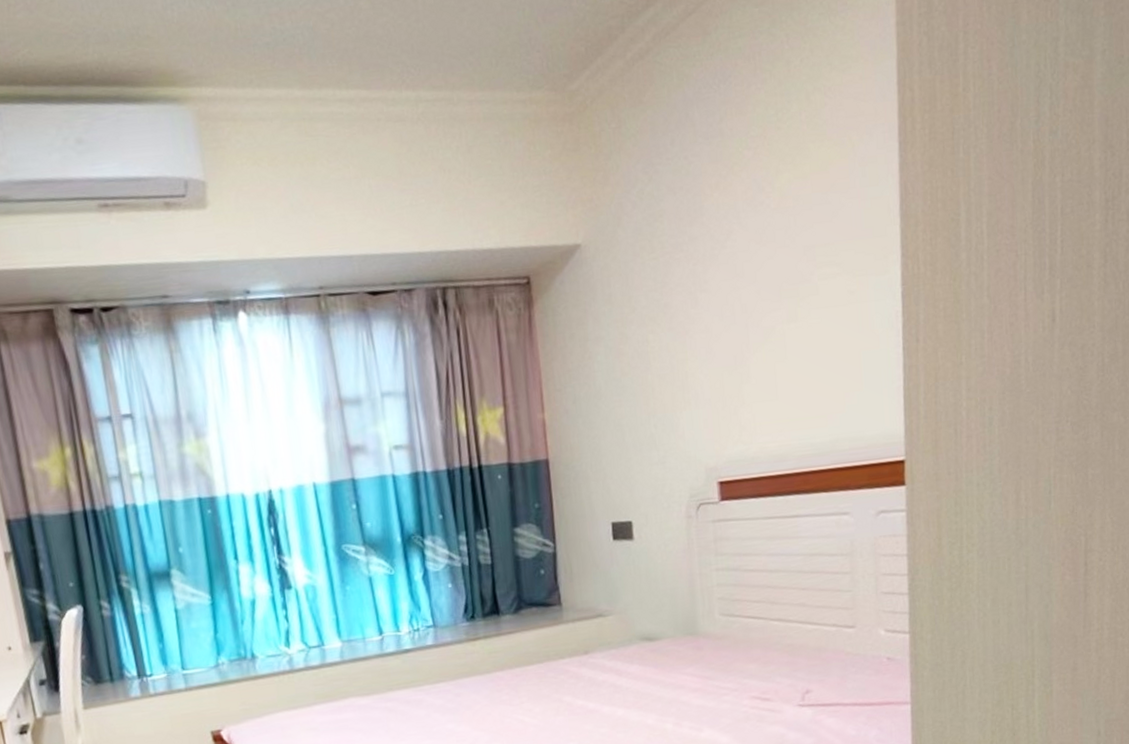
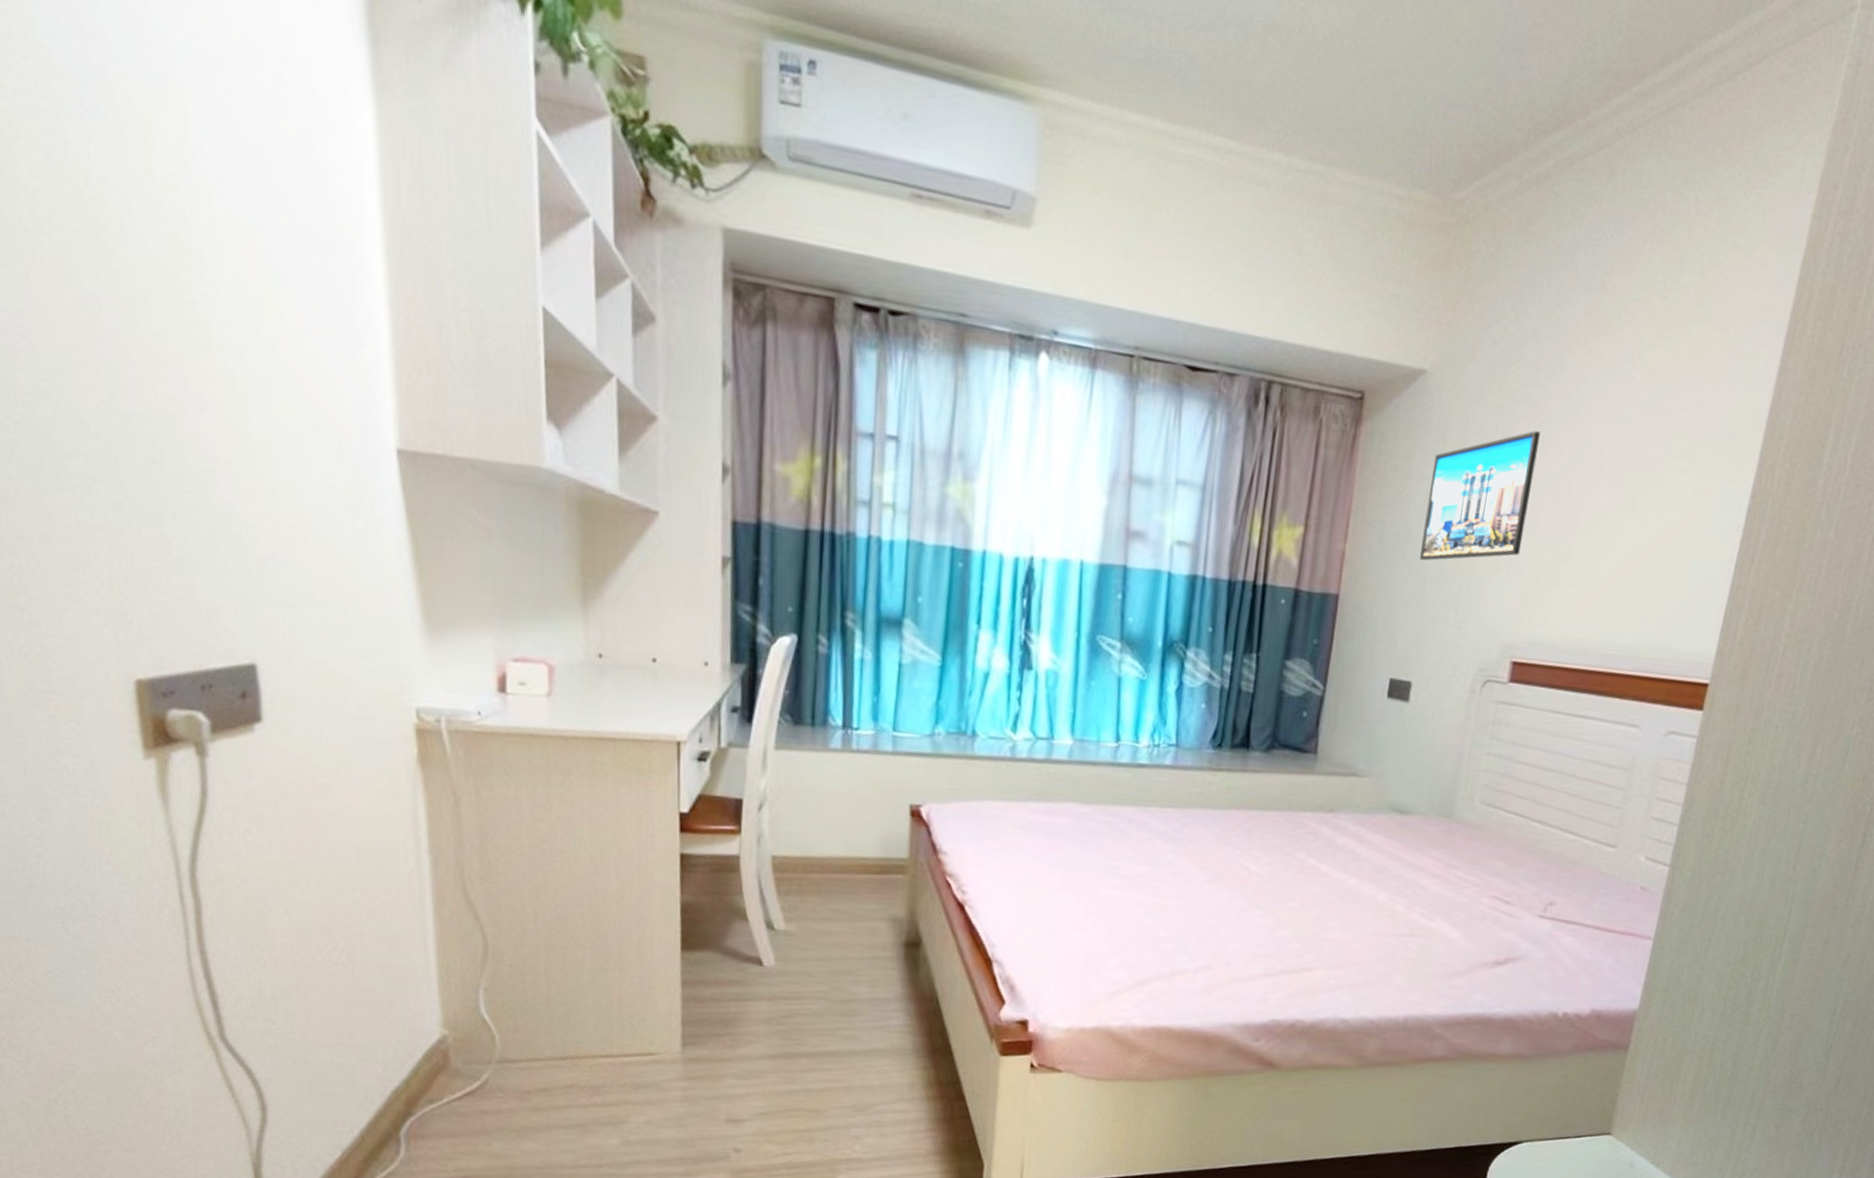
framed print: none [606,273,702,412] -> present [1419,431,1541,561]

